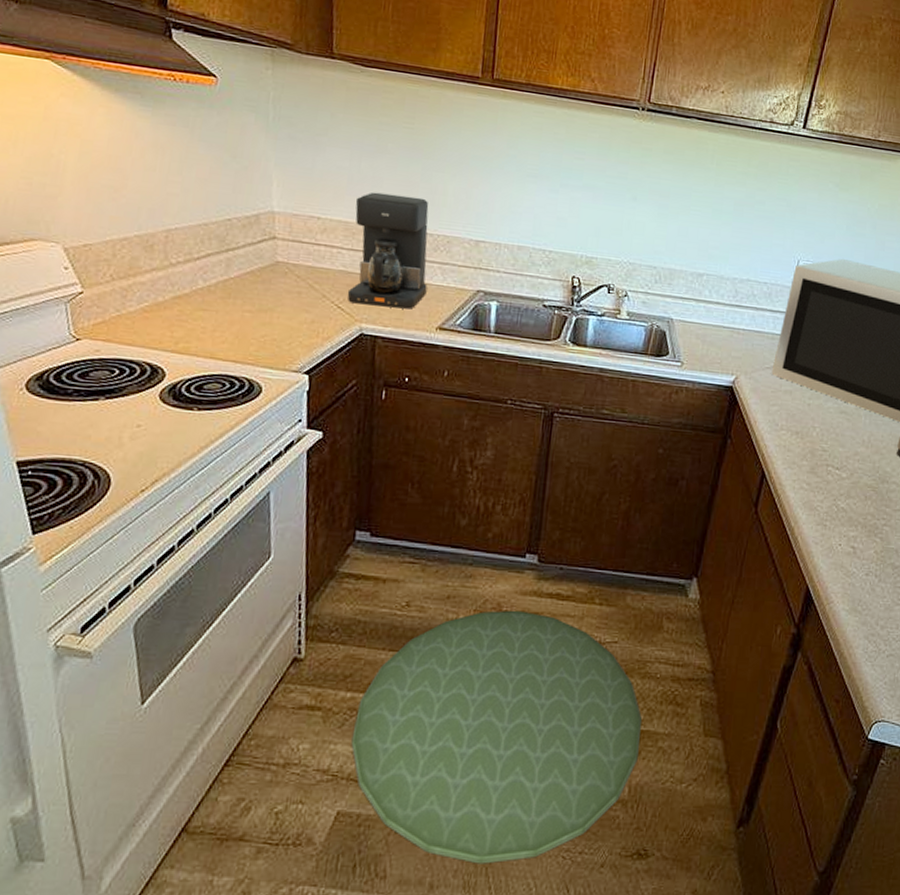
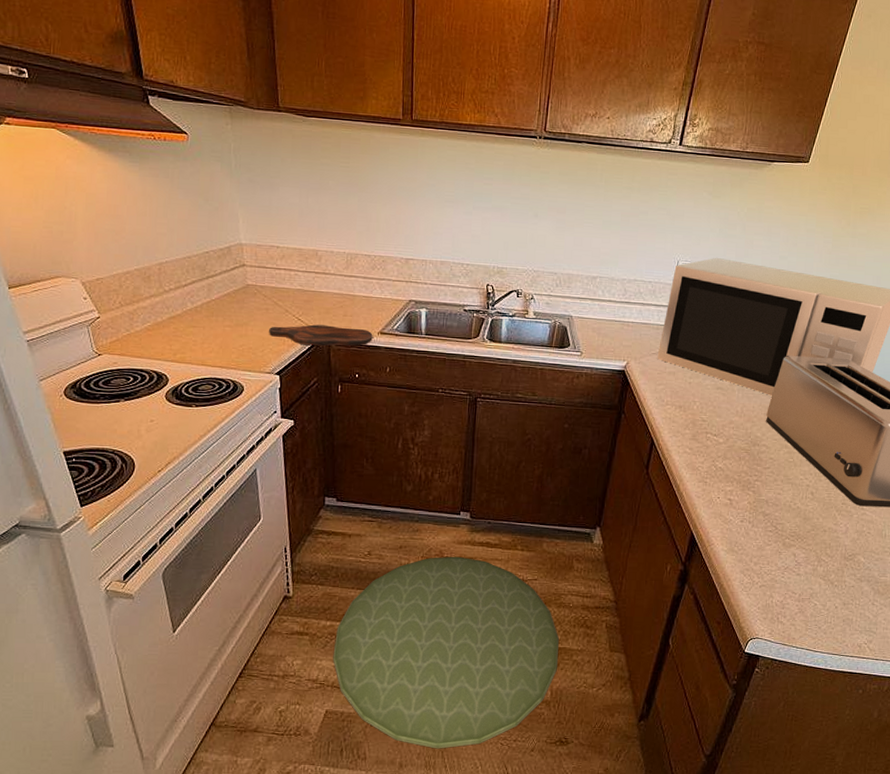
cutting board: none [299,314,430,343] -> present [269,324,373,346]
coffee maker: present [347,192,429,309] -> none [305,222,369,318]

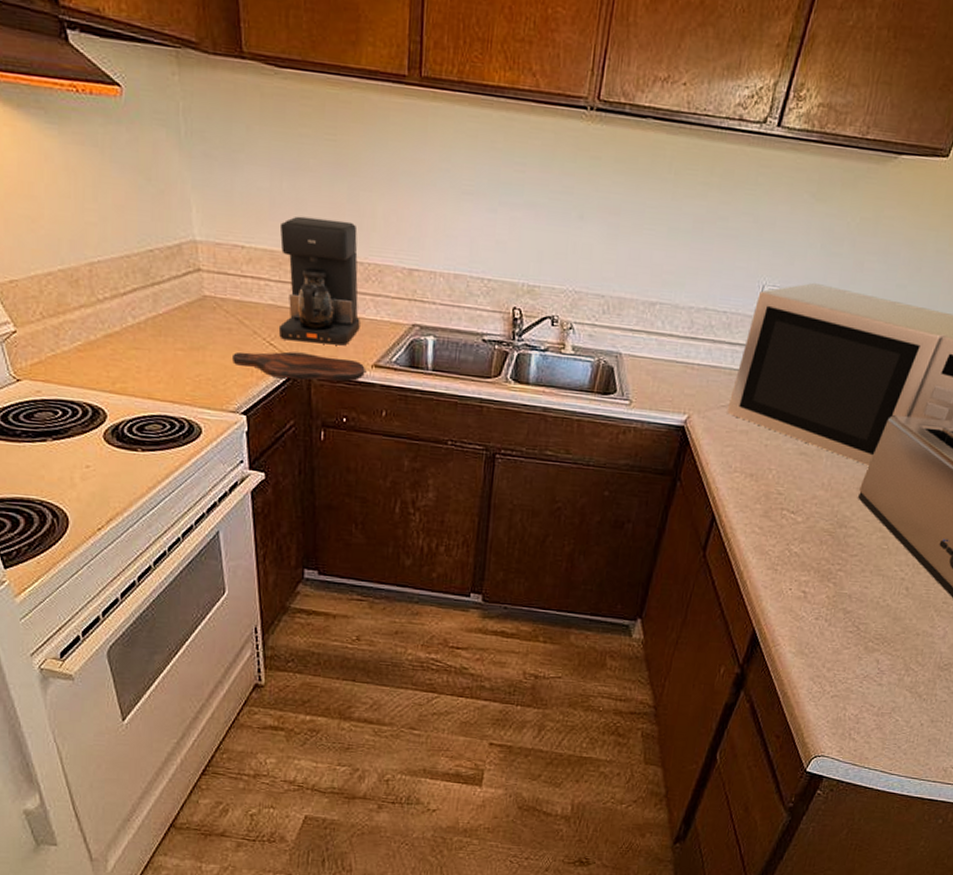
coffee maker: none [305,222,369,318] -> present [278,216,360,346]
bath mat: present [333,556,559,749] -> none [313,646,584,864]

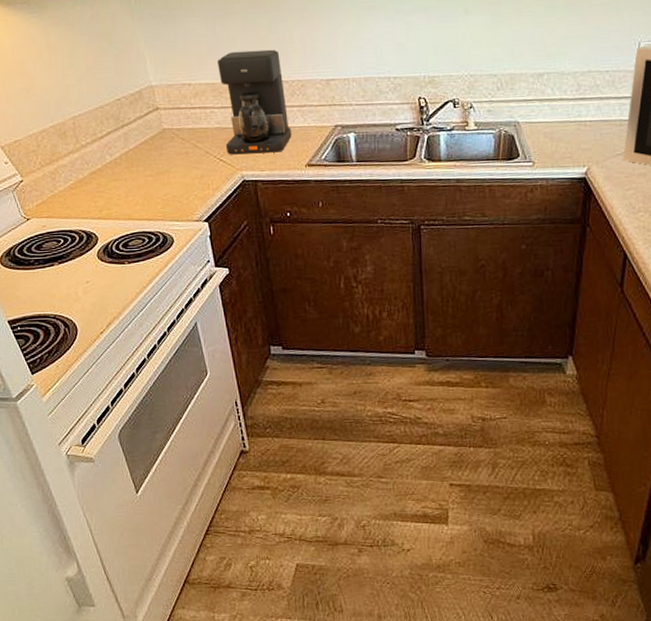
cutting board: present [233,351,365,382] -> none [191,163,301,188]

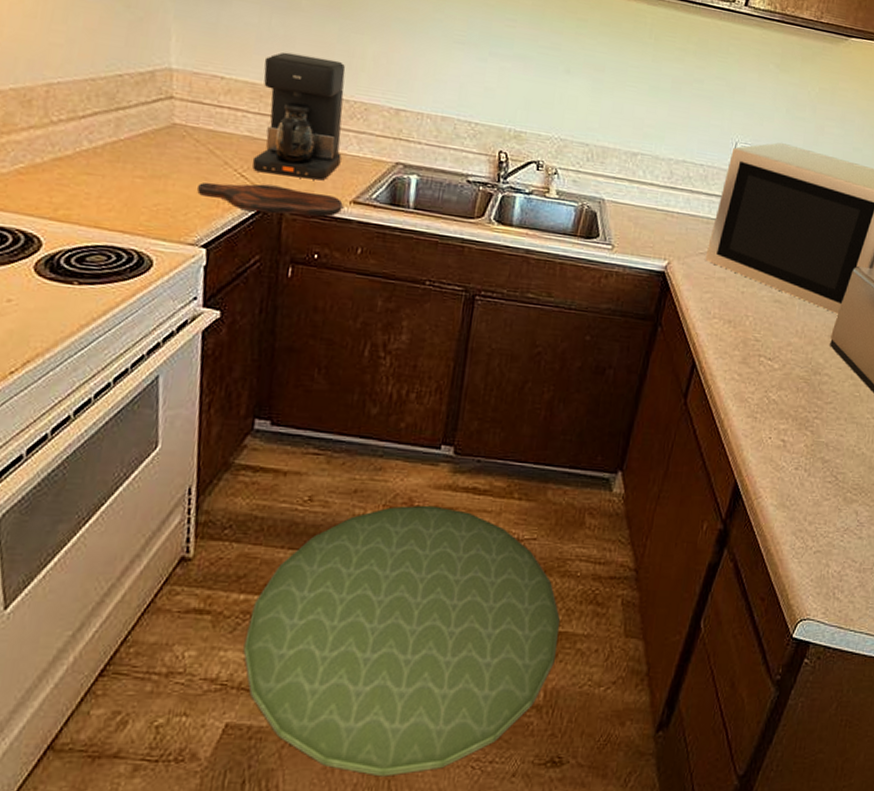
cutting board: none [191,163,301,188] -> present [197,182,343,218]
bath mat: none [297,398,538,599] -> present [243,505,560,777]

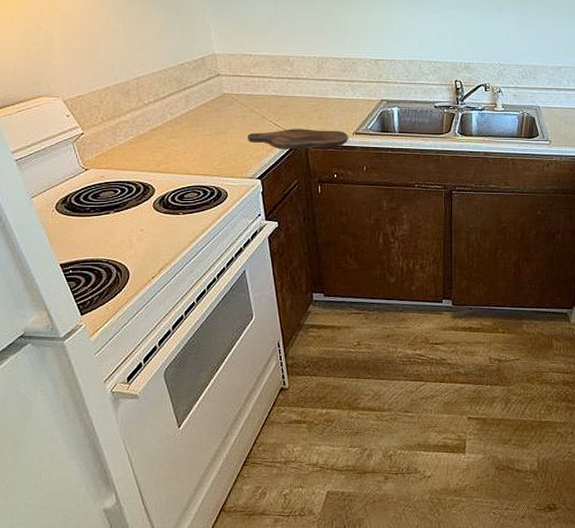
bath mat: present [243,505,560,777] -> none [330,342,543,521]
coffee maker: present [252,52,346,181] -> none [276,29,342,121]

